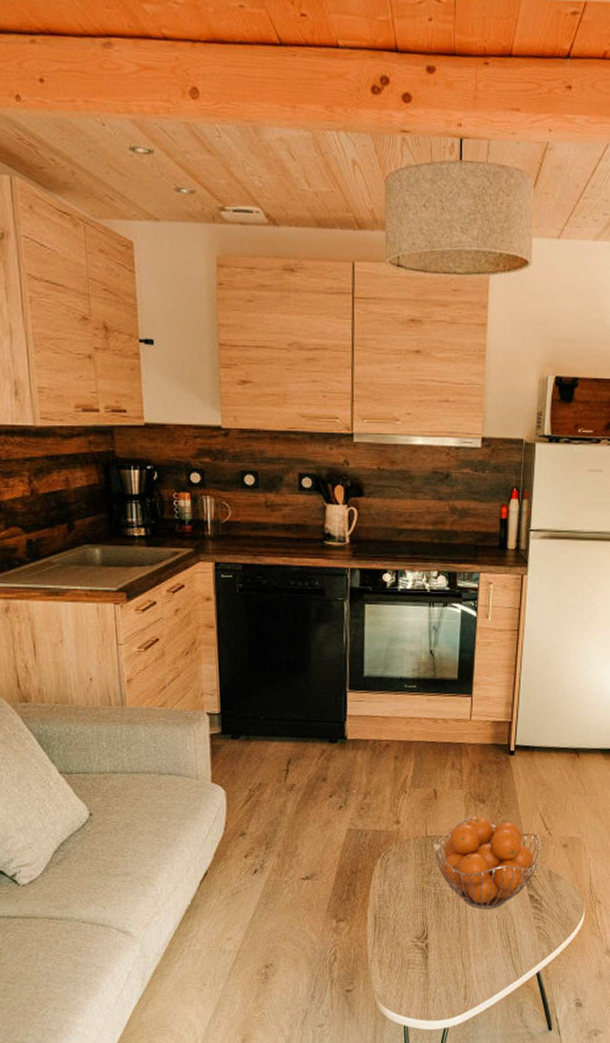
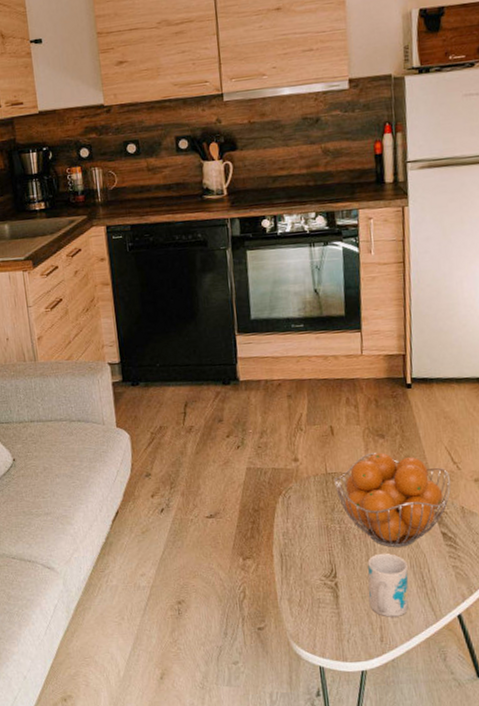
mug: none [456,914,495,976] -> present [368,553,409,617]

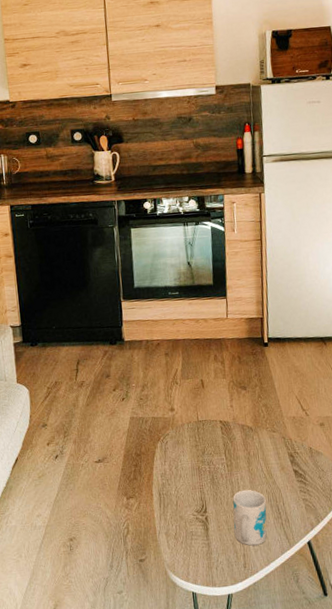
fruit basket: present [333,452,451,548] -> none [204,402,301,485]

